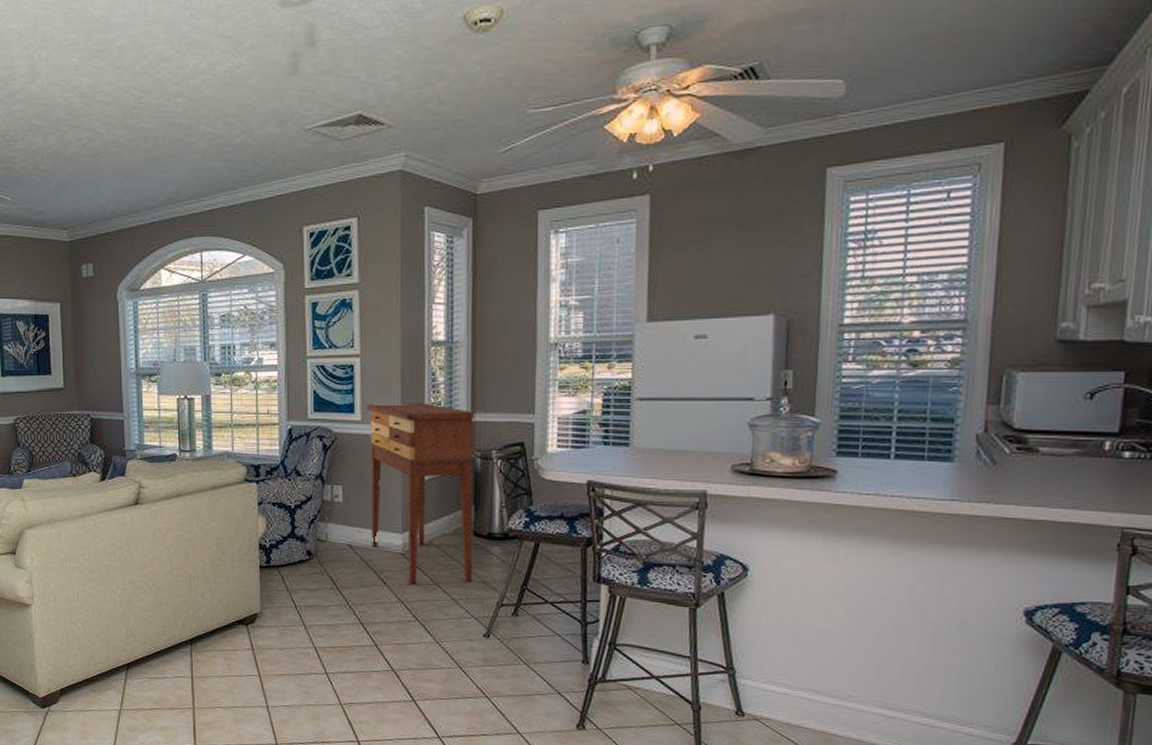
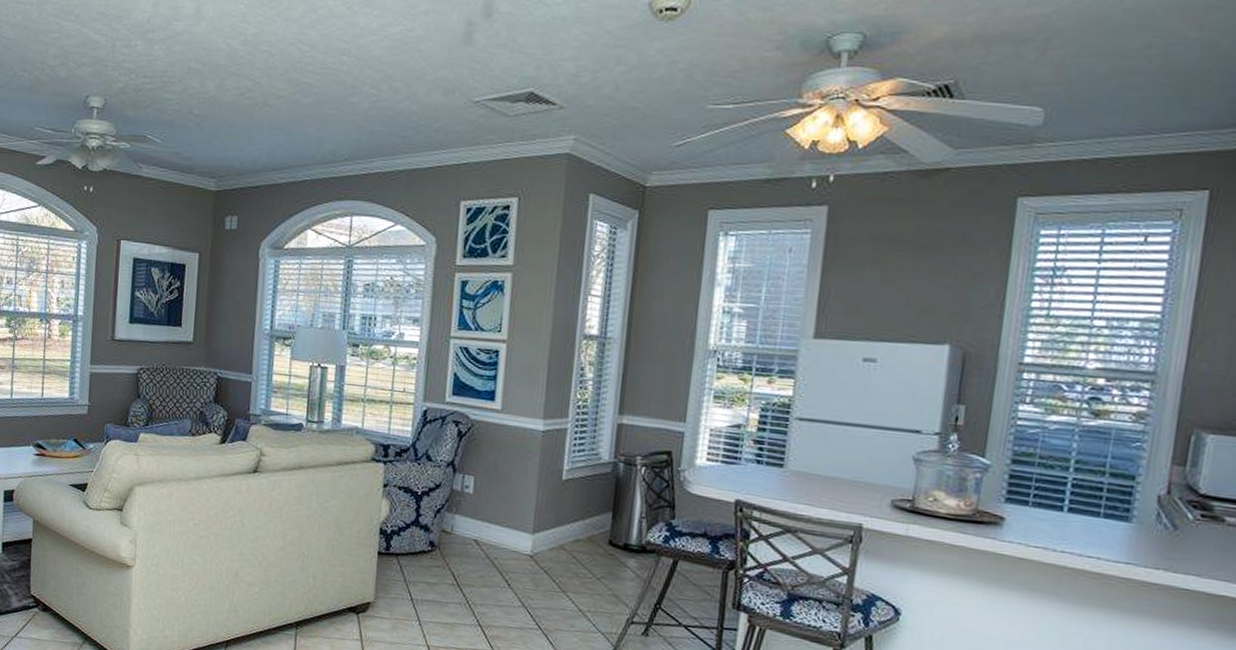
console table: present [366,402,474,583] -> none [499,393,621,594]

